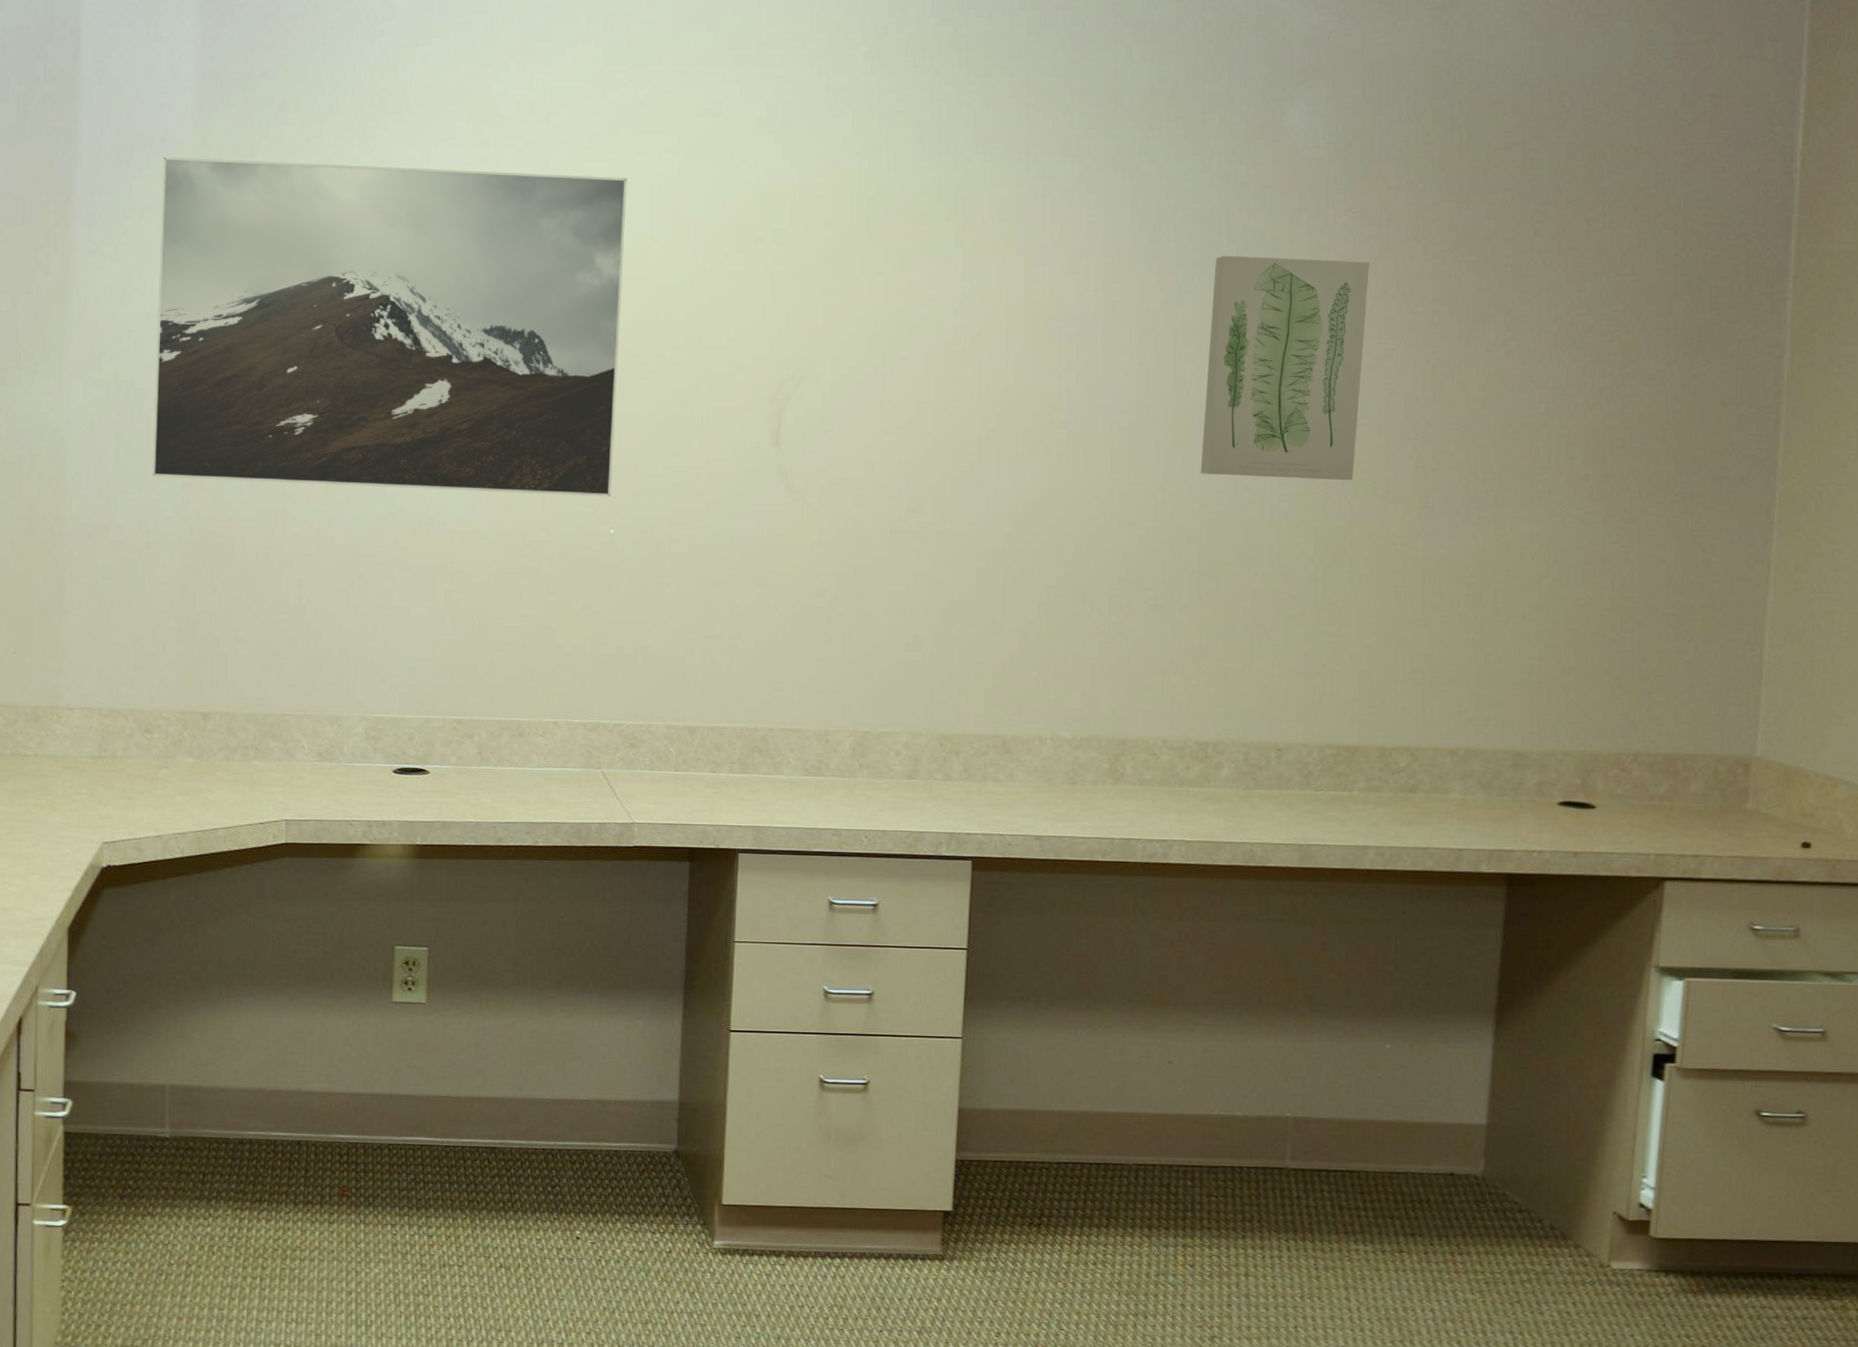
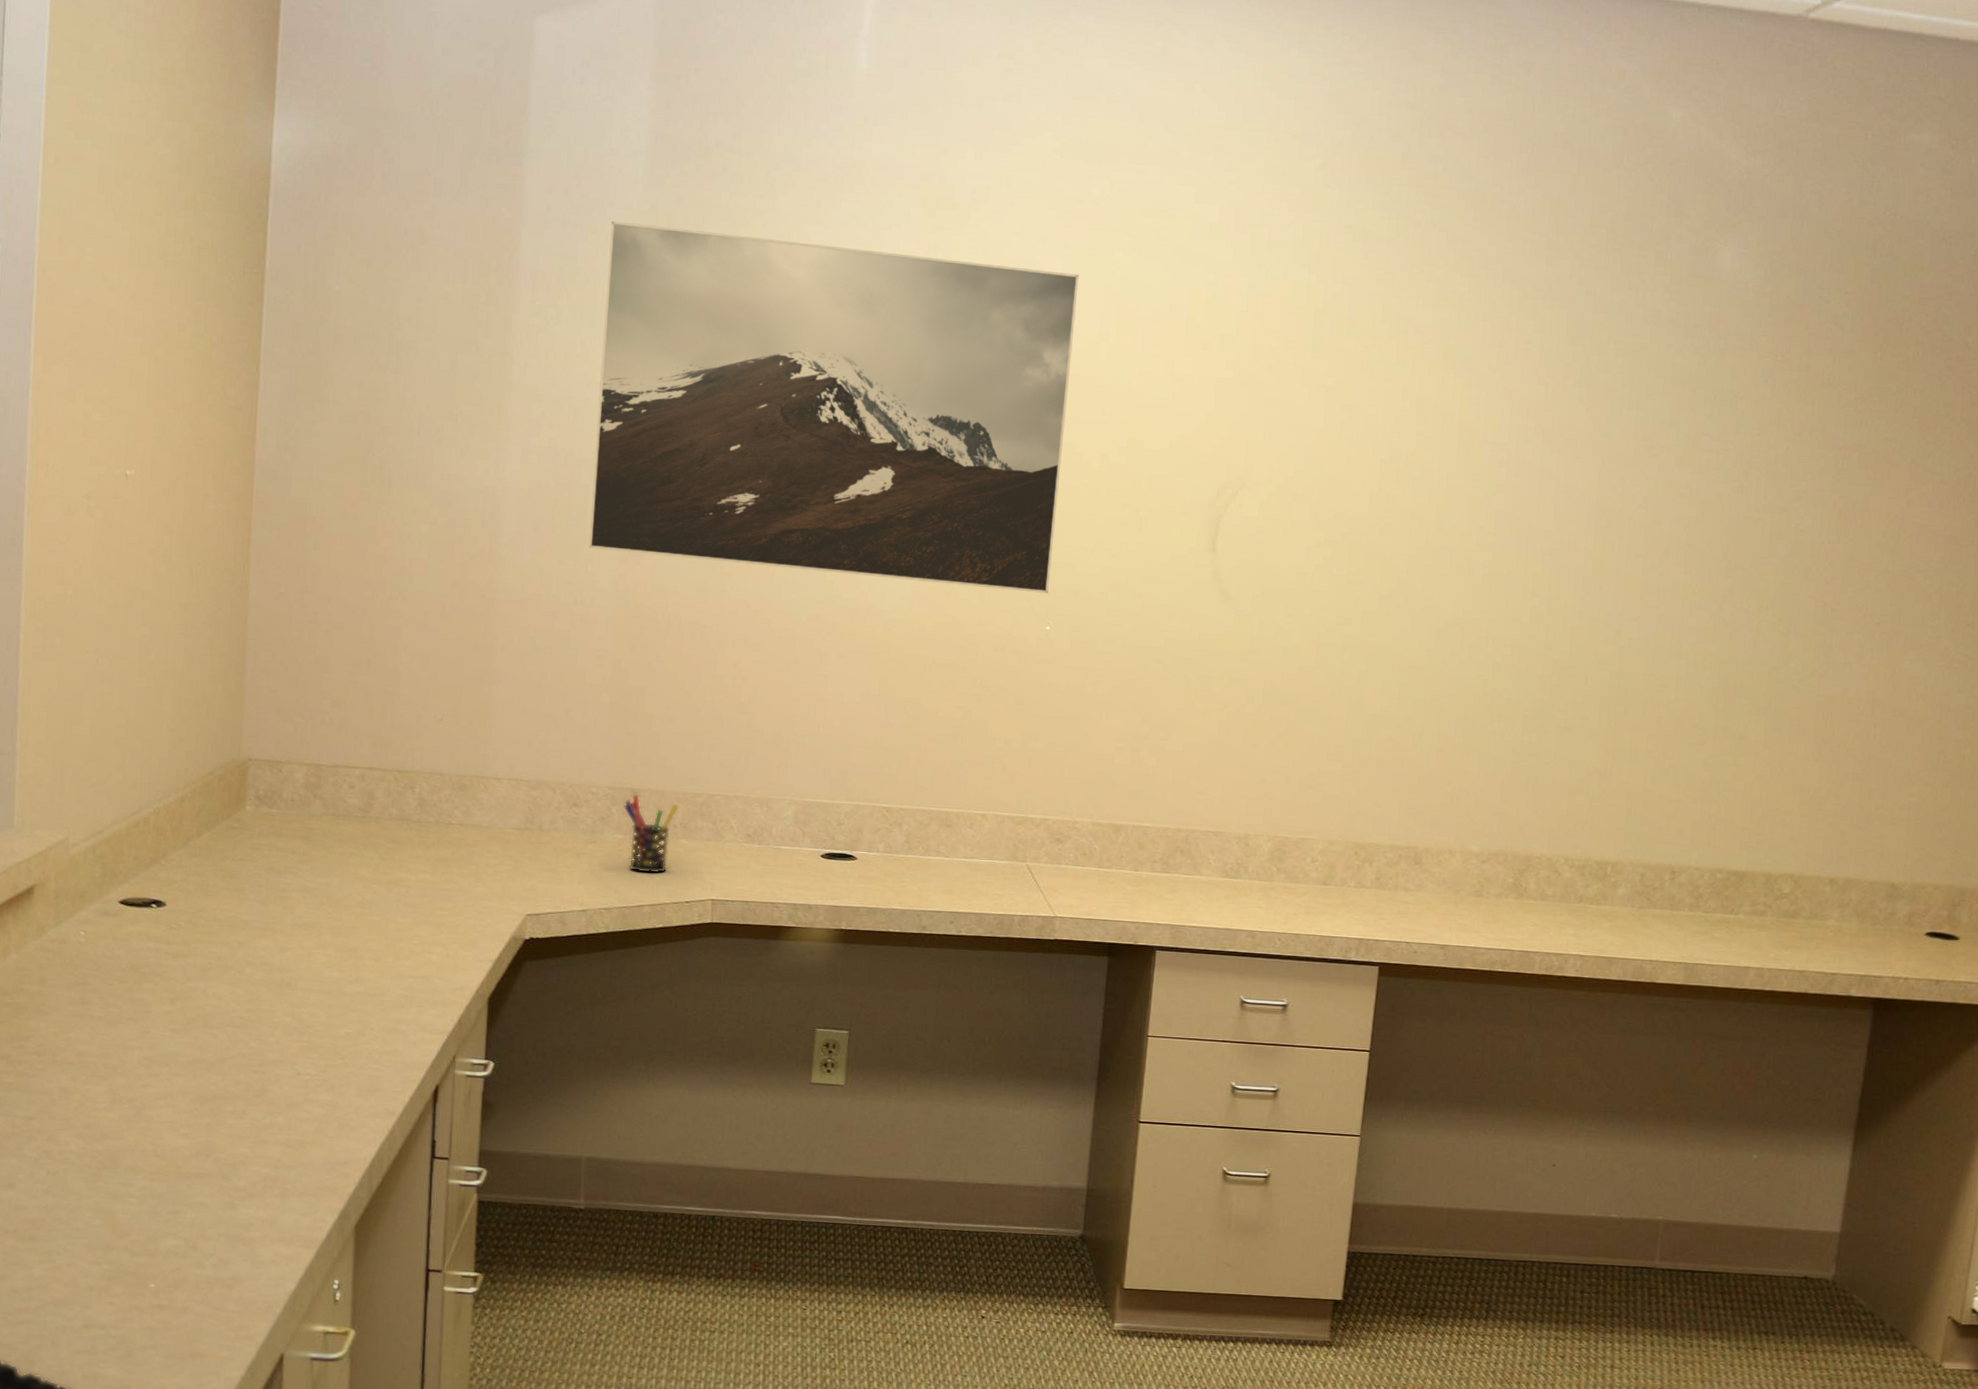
pen holder: none [195,717,250,796] -> present [623,793,679,874]
wall art: present [1200,255,1369,480] -> none [1616,389,1787,616]

